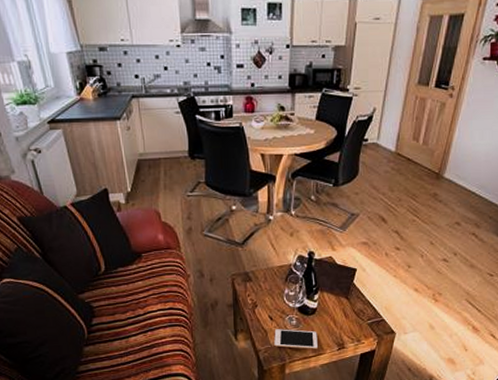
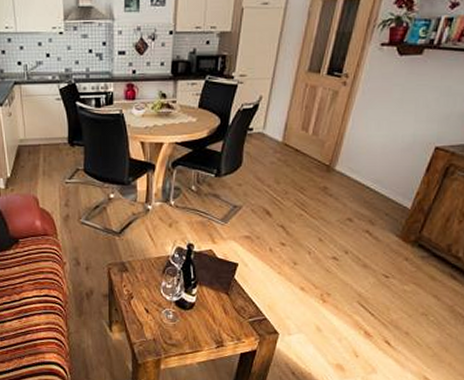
cell phone: present [274,329,318,349] -> none [150,322,195,345]

